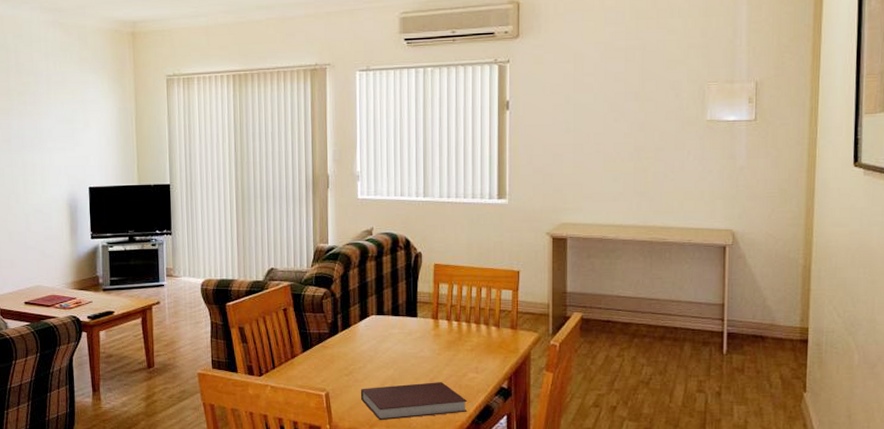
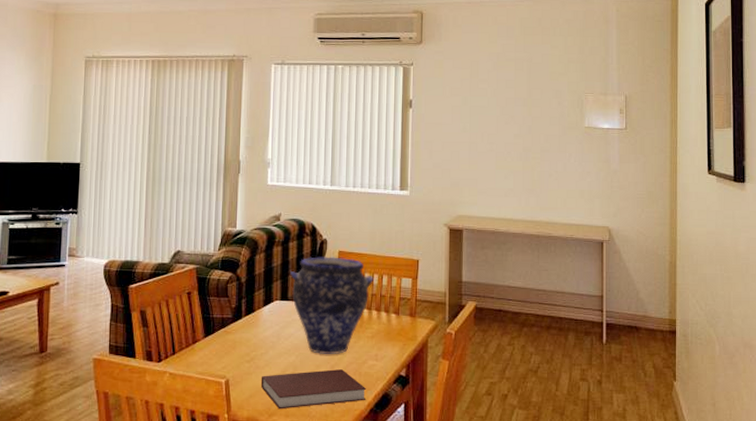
vase: none [384,270,472,368] -> present [289,256,374,355]

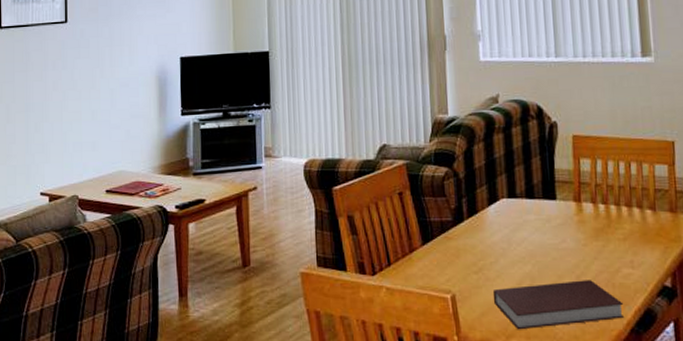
vase: present [289,256,374,355] -> none [515,142,619,263]

